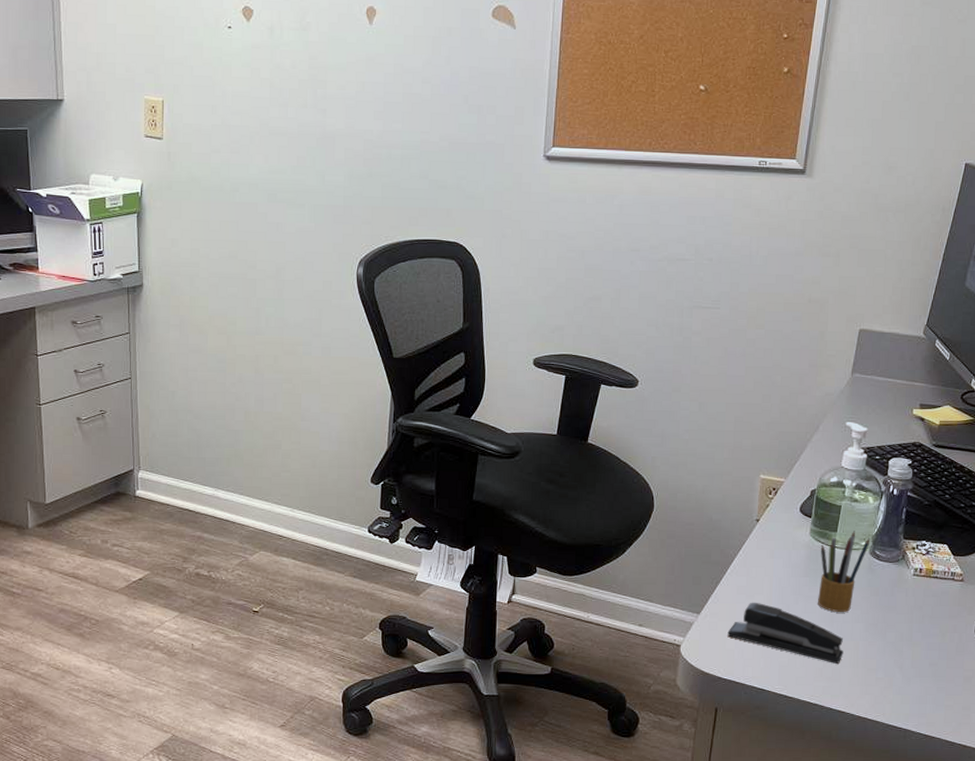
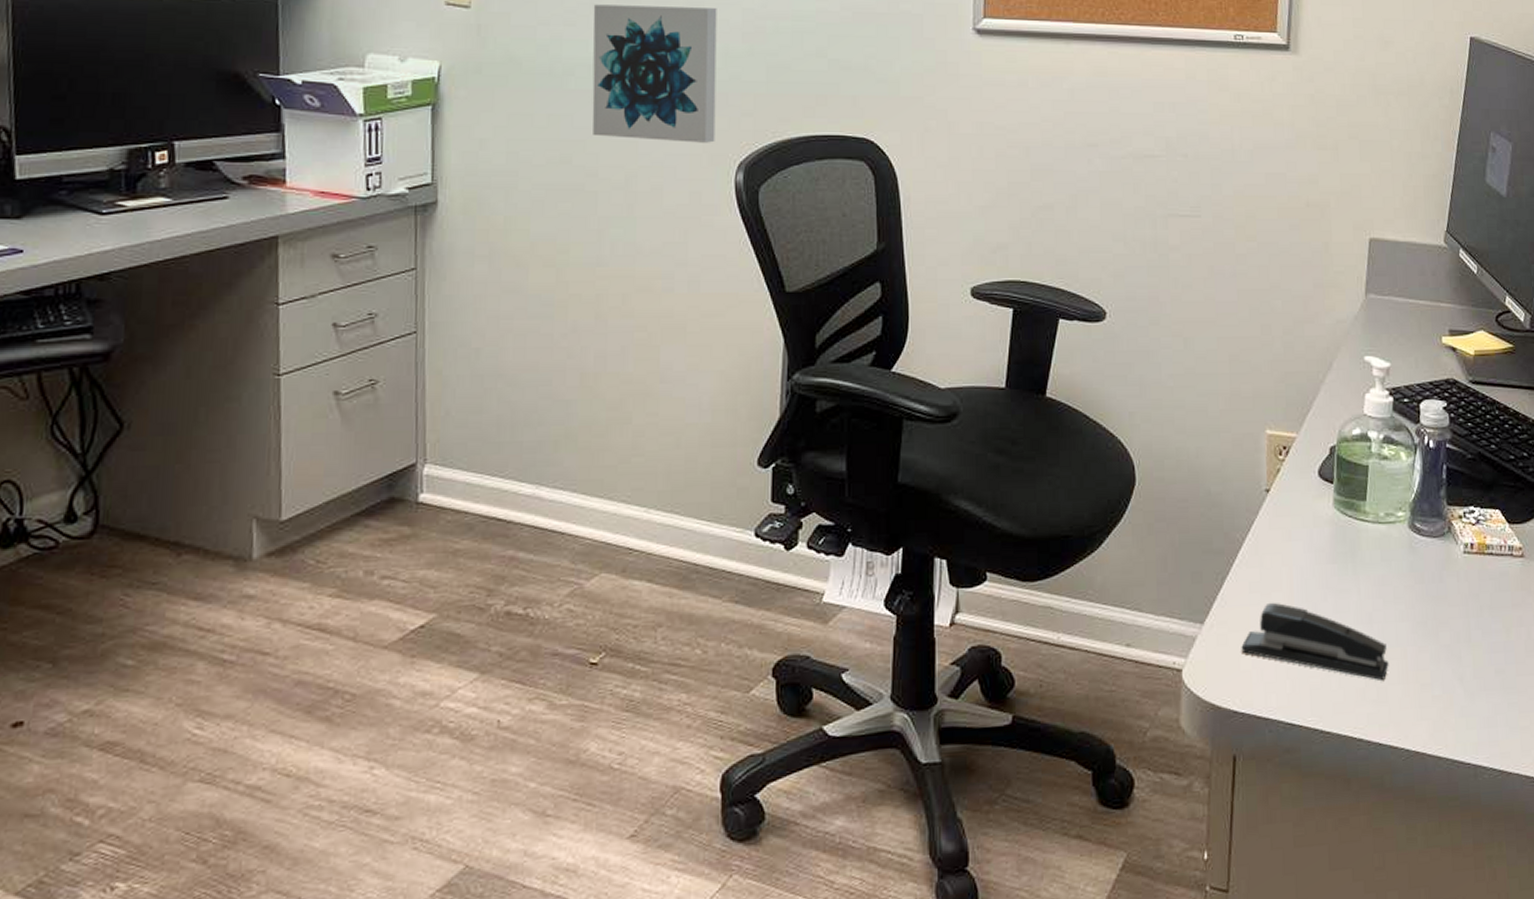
wall art: none [252,136,345,244] -> present [592,4,717,143]
pencil box: present [818,531,870,612] -> none [1348,498,1408,609]

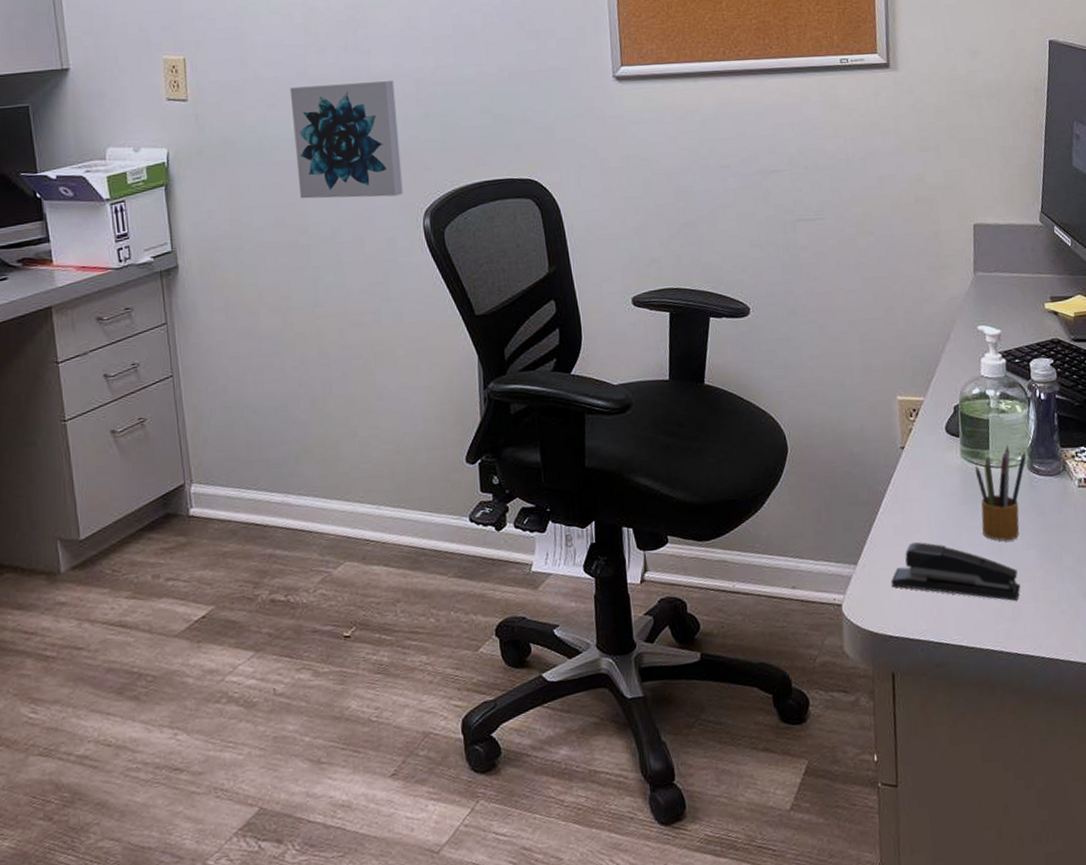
pencil box: none [1348,498,1408,609] -> present [975,445,1027,541]

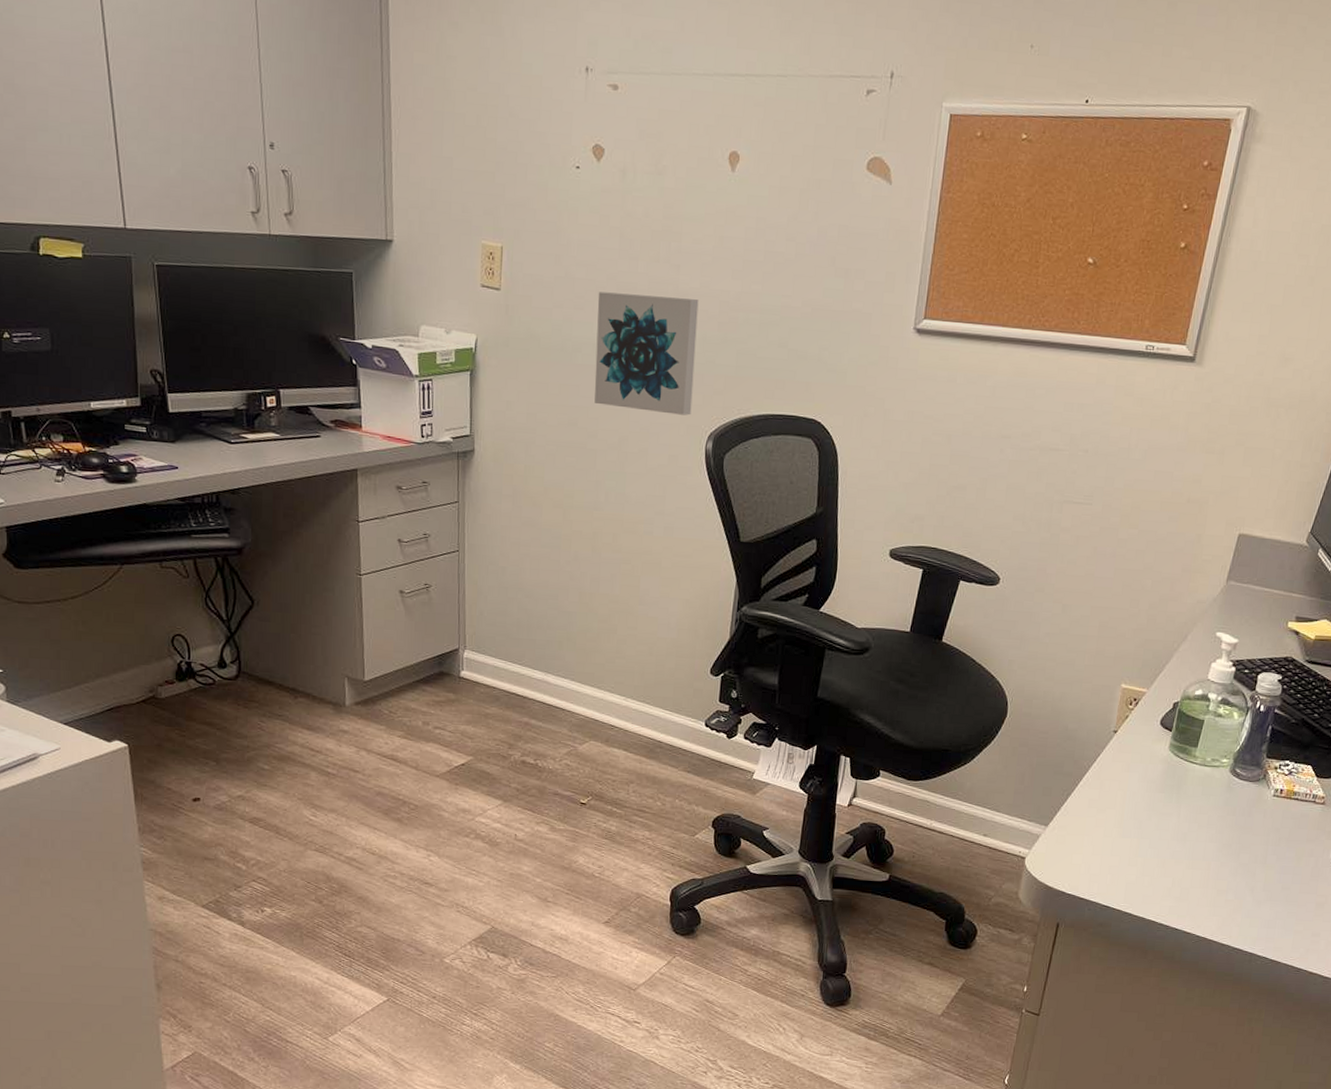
stapler: present [891,541,1021,602] -> none [1075,816,1195,884]
pencil box: present [975,445,1027,541] -> none [1171,747,1232,831]

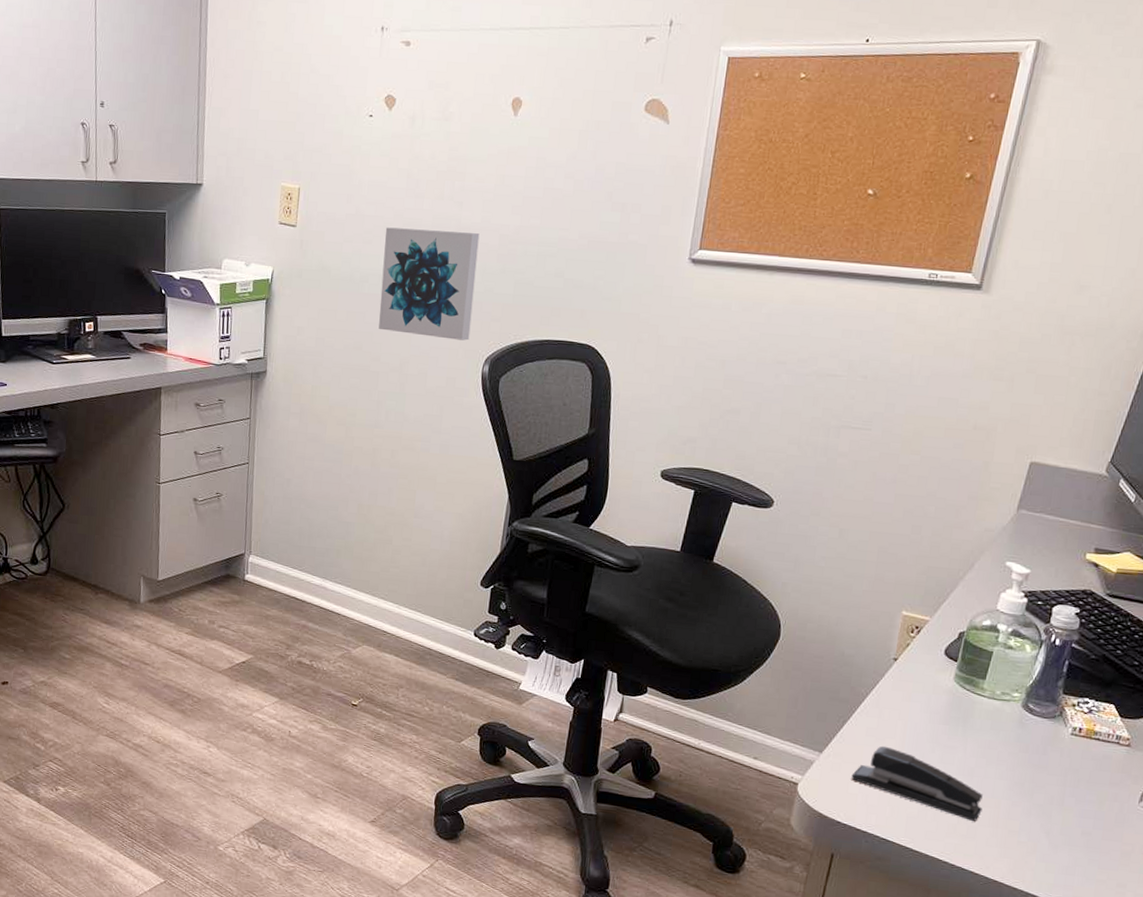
stapler: none [1075,816,1195,884] -> present [851,745,983,822]

